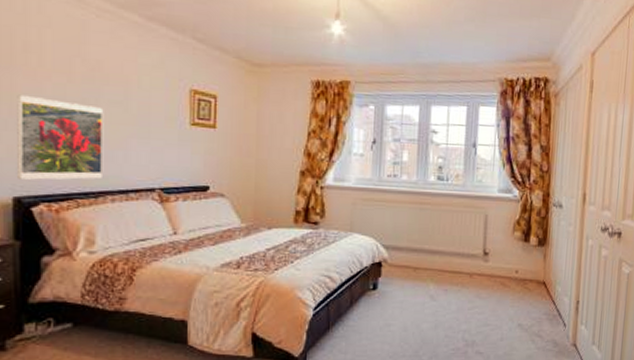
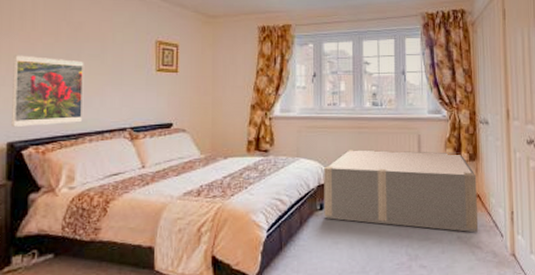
storage bench: none [377,227,544,321] -> present [324,149,478,233]

